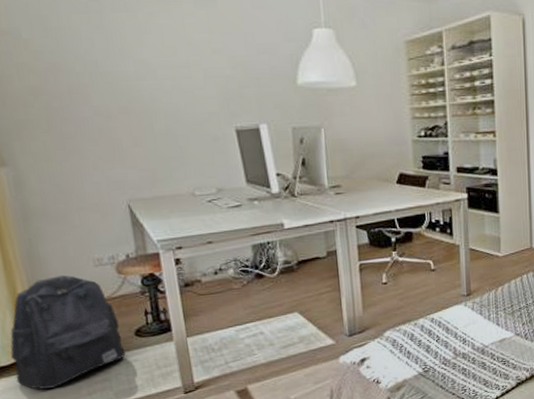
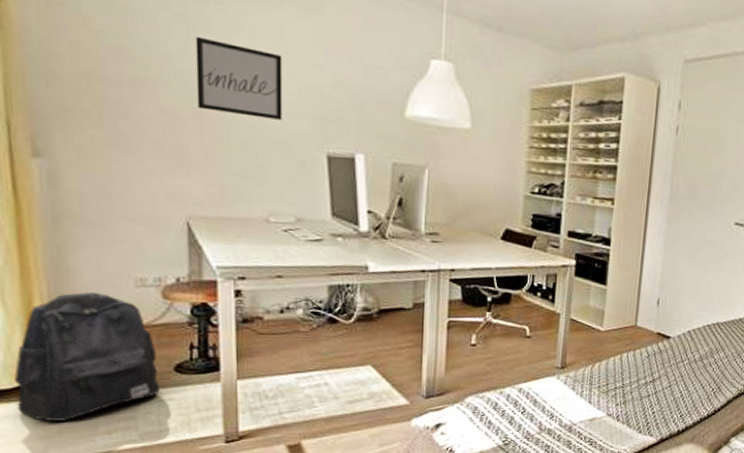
wall art: none [114,42,194,105] -> present [195,36,283,120]

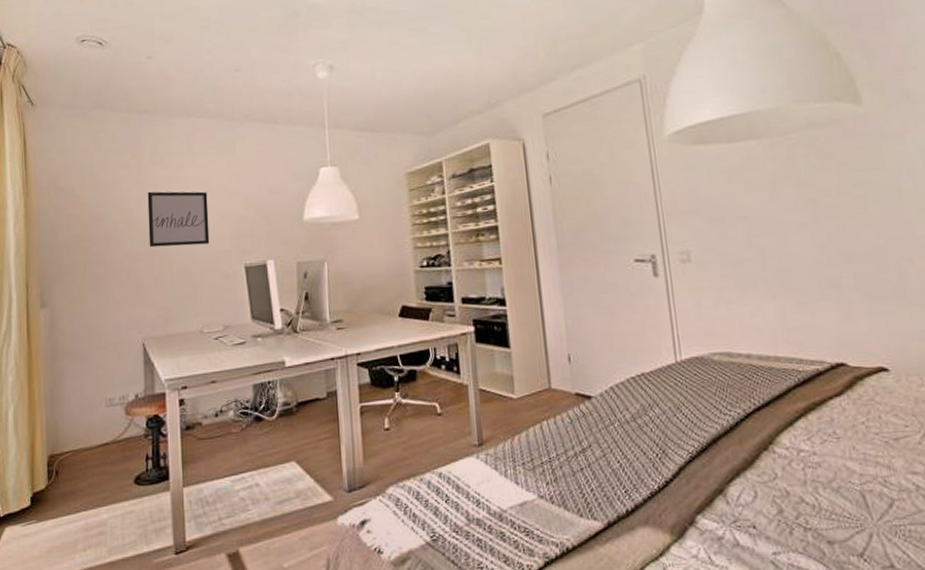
backpack: present [14,291,160,421] -> none [20,415,123,541]

